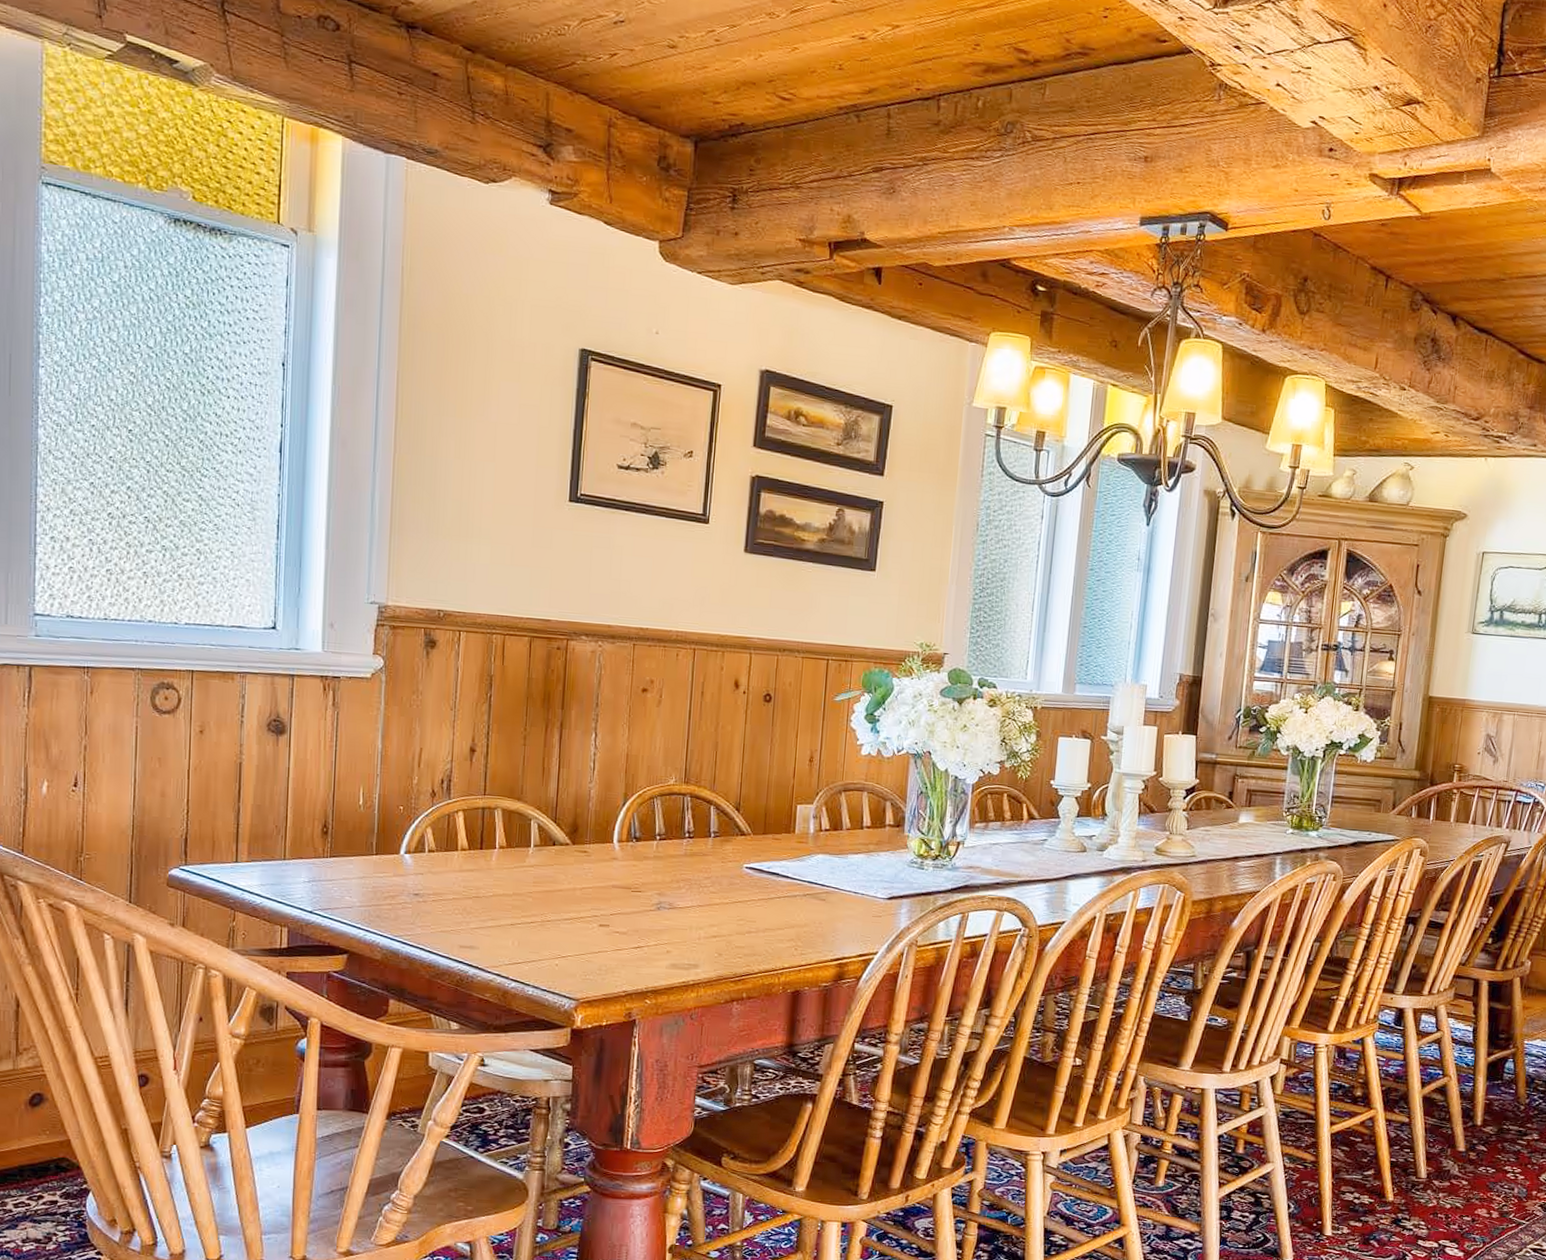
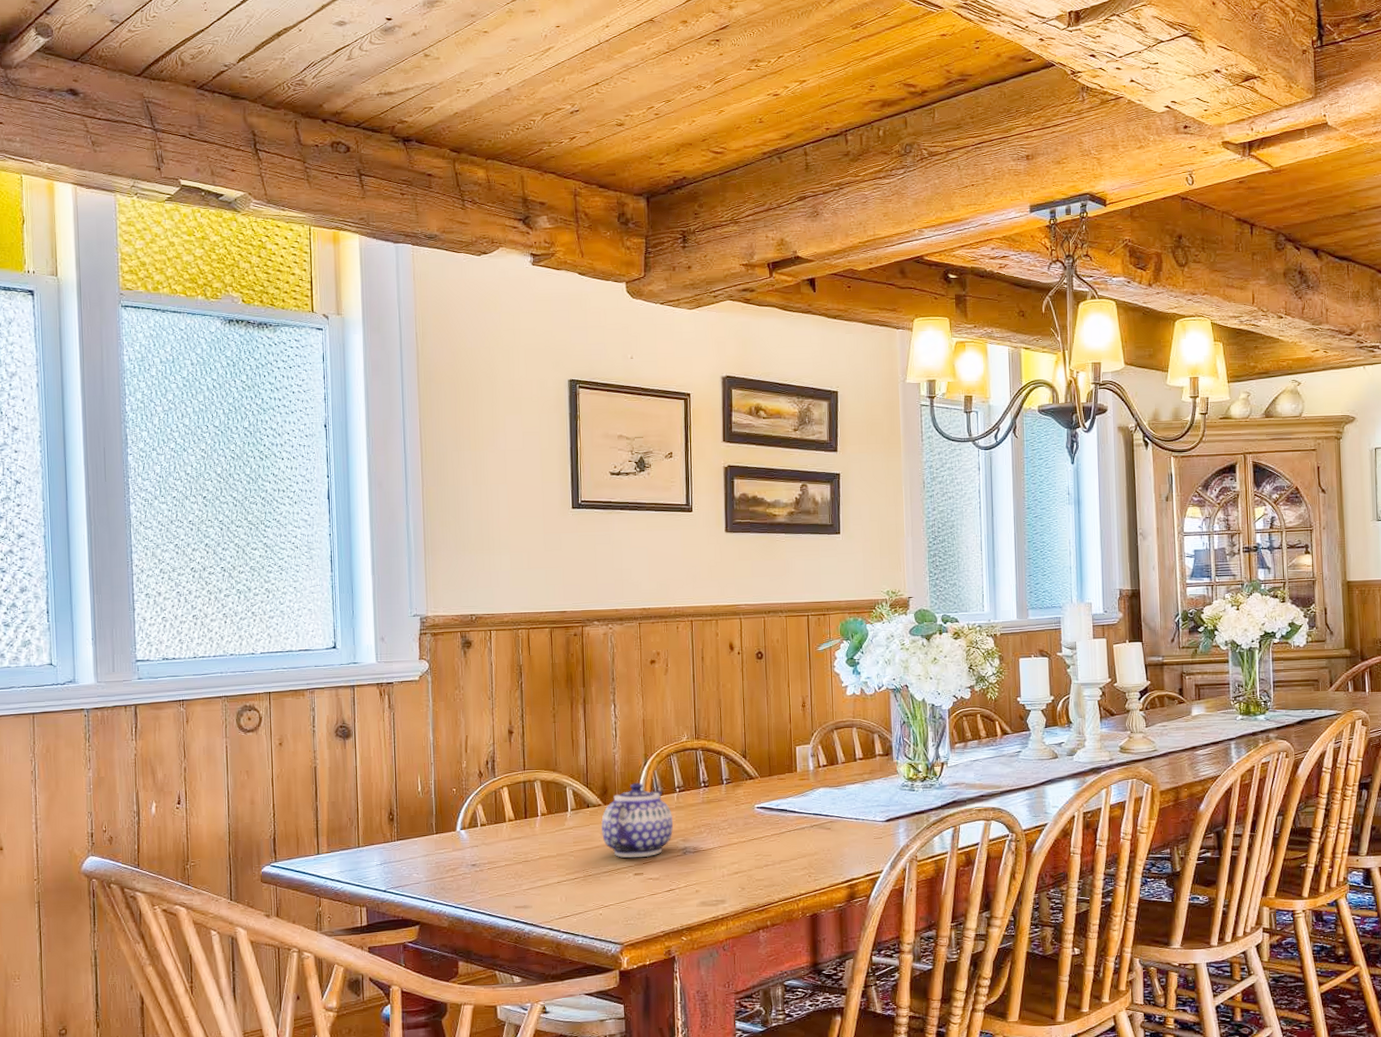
teapot: none [567,823,649,908] -> present [601,782,673,858]

